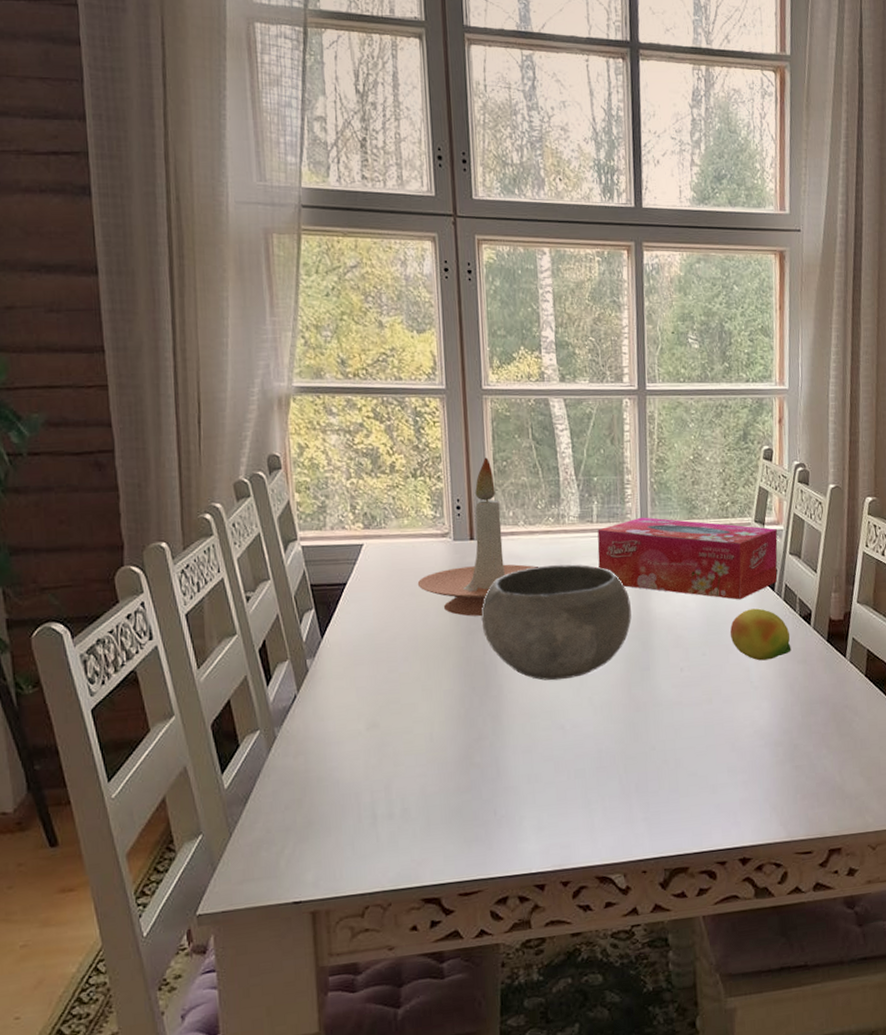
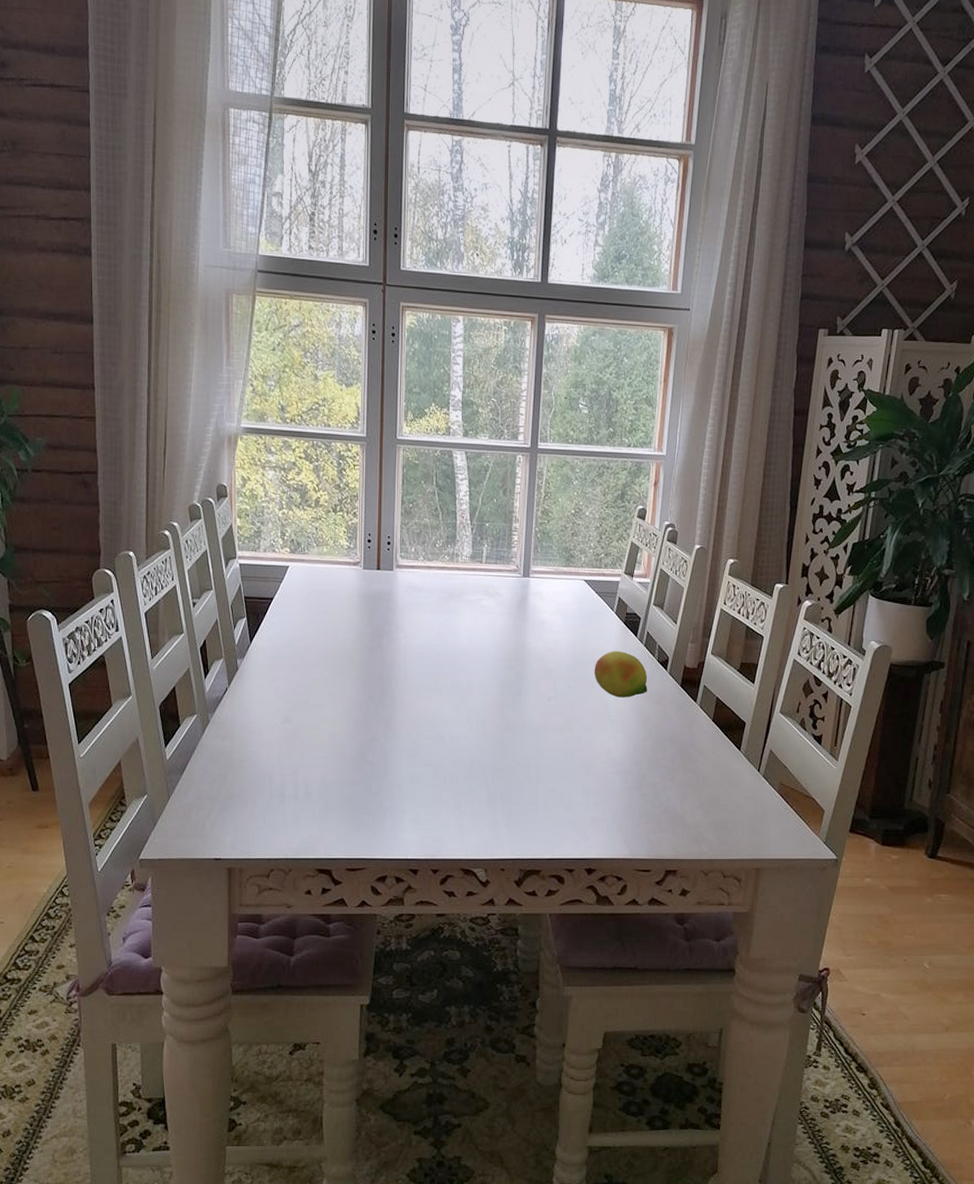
candle holder: present [417,457,538,617] -> none [331,499,433,637]
bowl: present [481,564,632,681] -> none [381,598,509,697]
tissue box: present [597,517,778,600] -> none [484,561,645,642]

